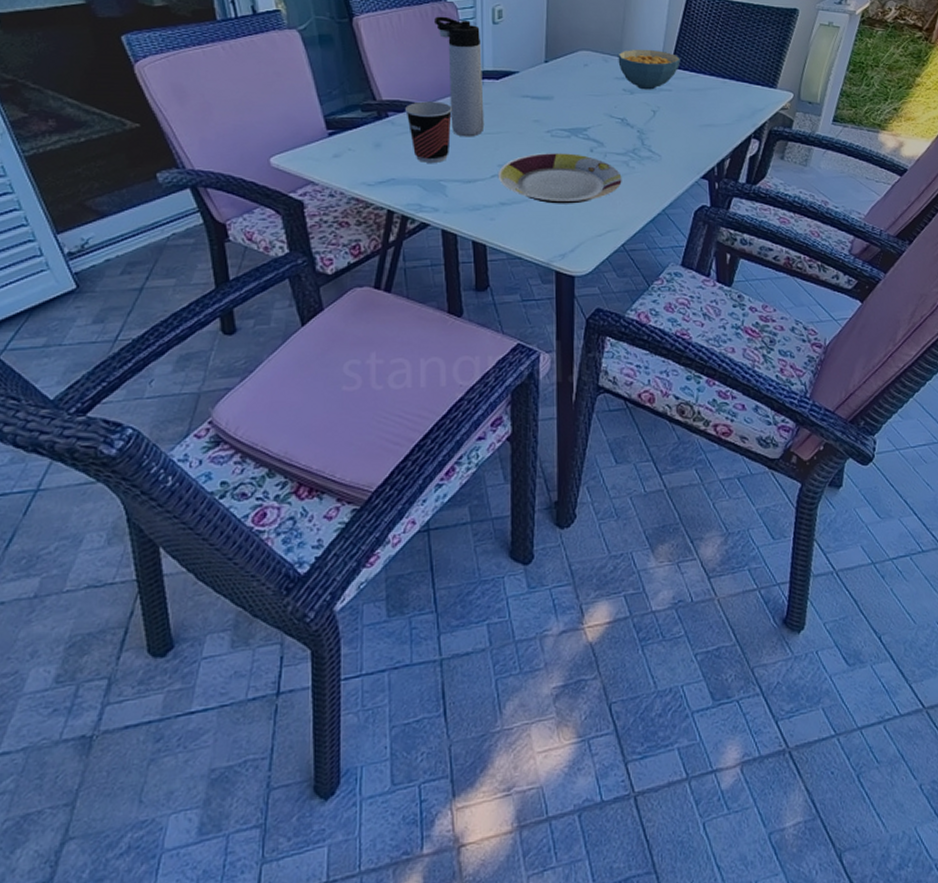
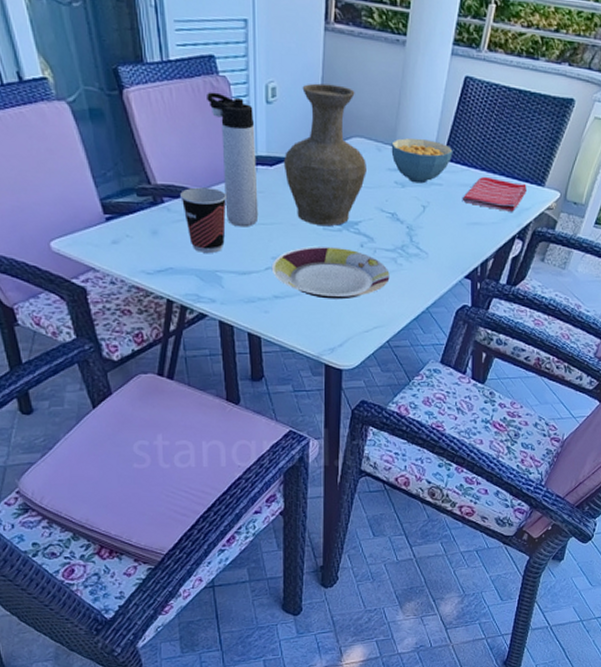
vase: none [510,5,594,132] -> present [283,83,366,226]
dish towel: none [692,81,759,113] -> present [462,176,527,212]

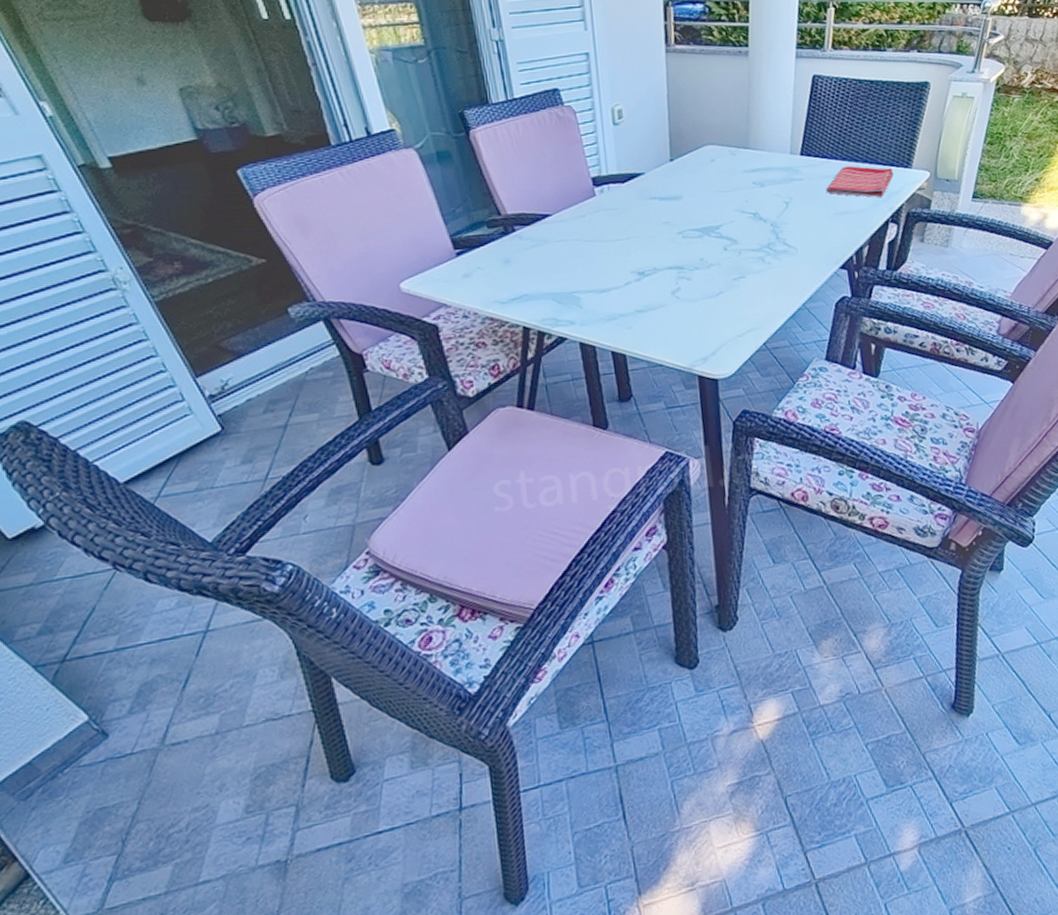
cup: present [180,187,227,253] -> none [531,211,581,275]
thermos bottle: present [207,92,259,227] -> none [553,121,614,246]
plate: present [271,246,390,300] -> none [631,253,759,308]
vase: present [283,83,366,226] -> none [635,99,723,234]
cereal bowl: present [391,138,453,184] -> none [744,138,810,181]

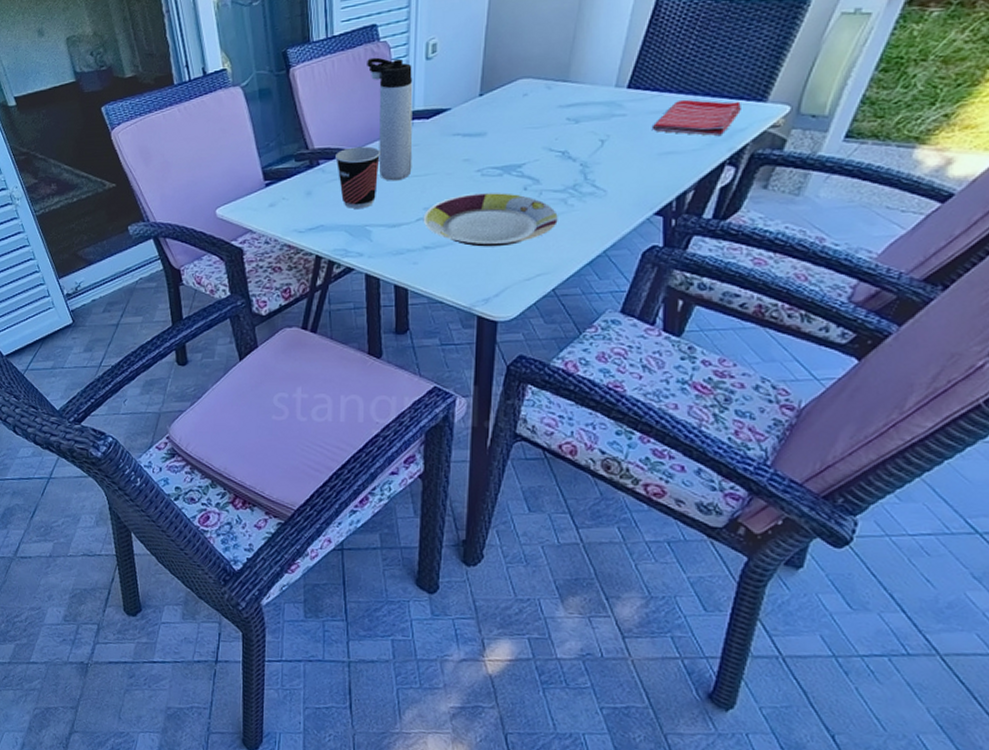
cup: none [531,211,581,275] -> present [335,146,380,208]
thermos bottle: none [553,121,614,246] -> present [367,57,413,181]
plate: none [631,253,759,308] -> present [423,193,558,247]

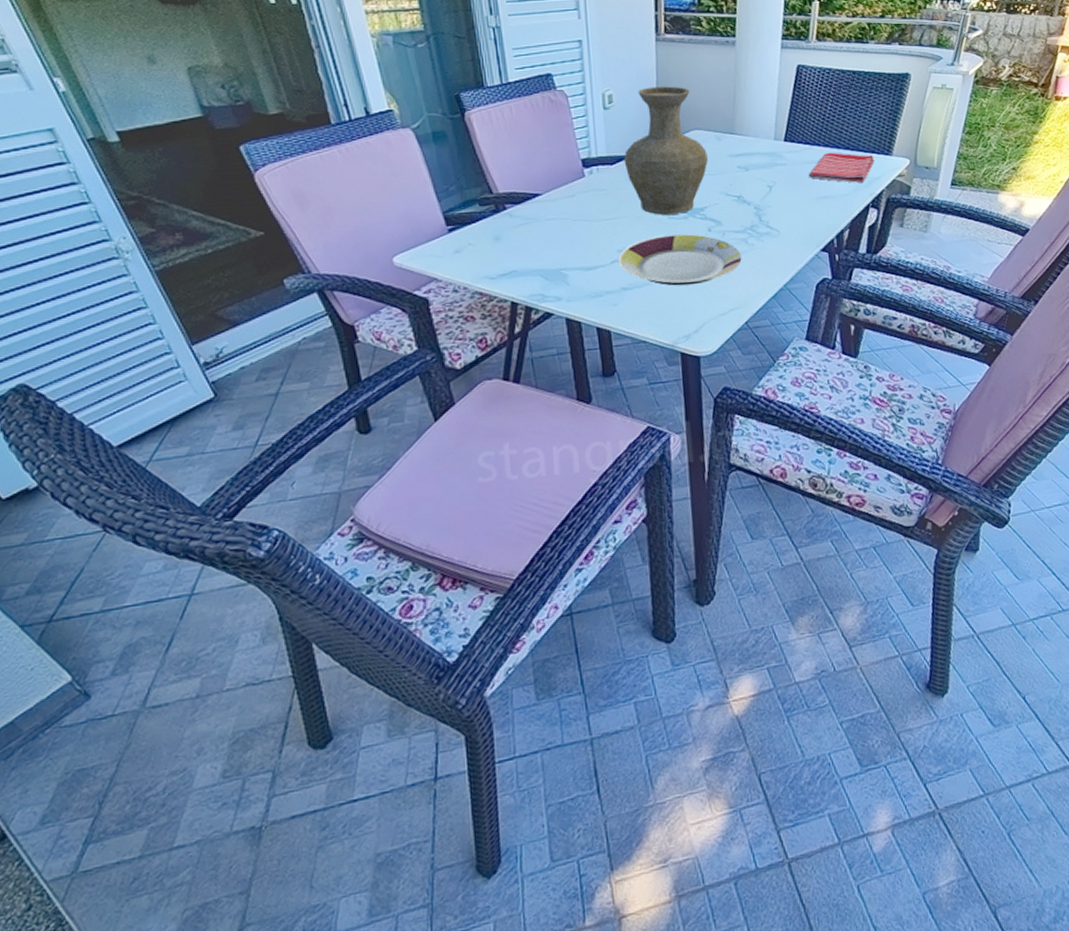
cup: present [335,146,380,208] -> none [522,191,569,253]
thermos bottle: present [367,57,413,181] -> none [545,105,602,225]
vase: none [441,30,534,172] -> present [623,86,708,215]

